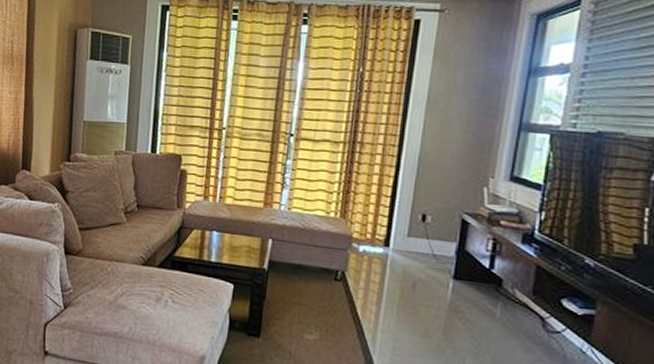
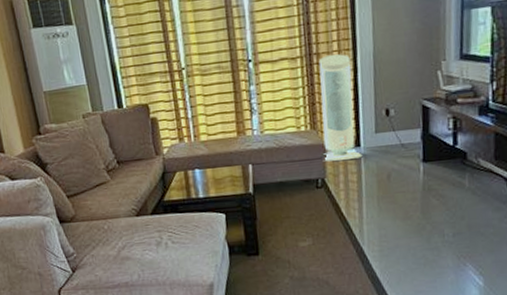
air purifier: none [348,147,395,259] -> present [318,54,363,162]

